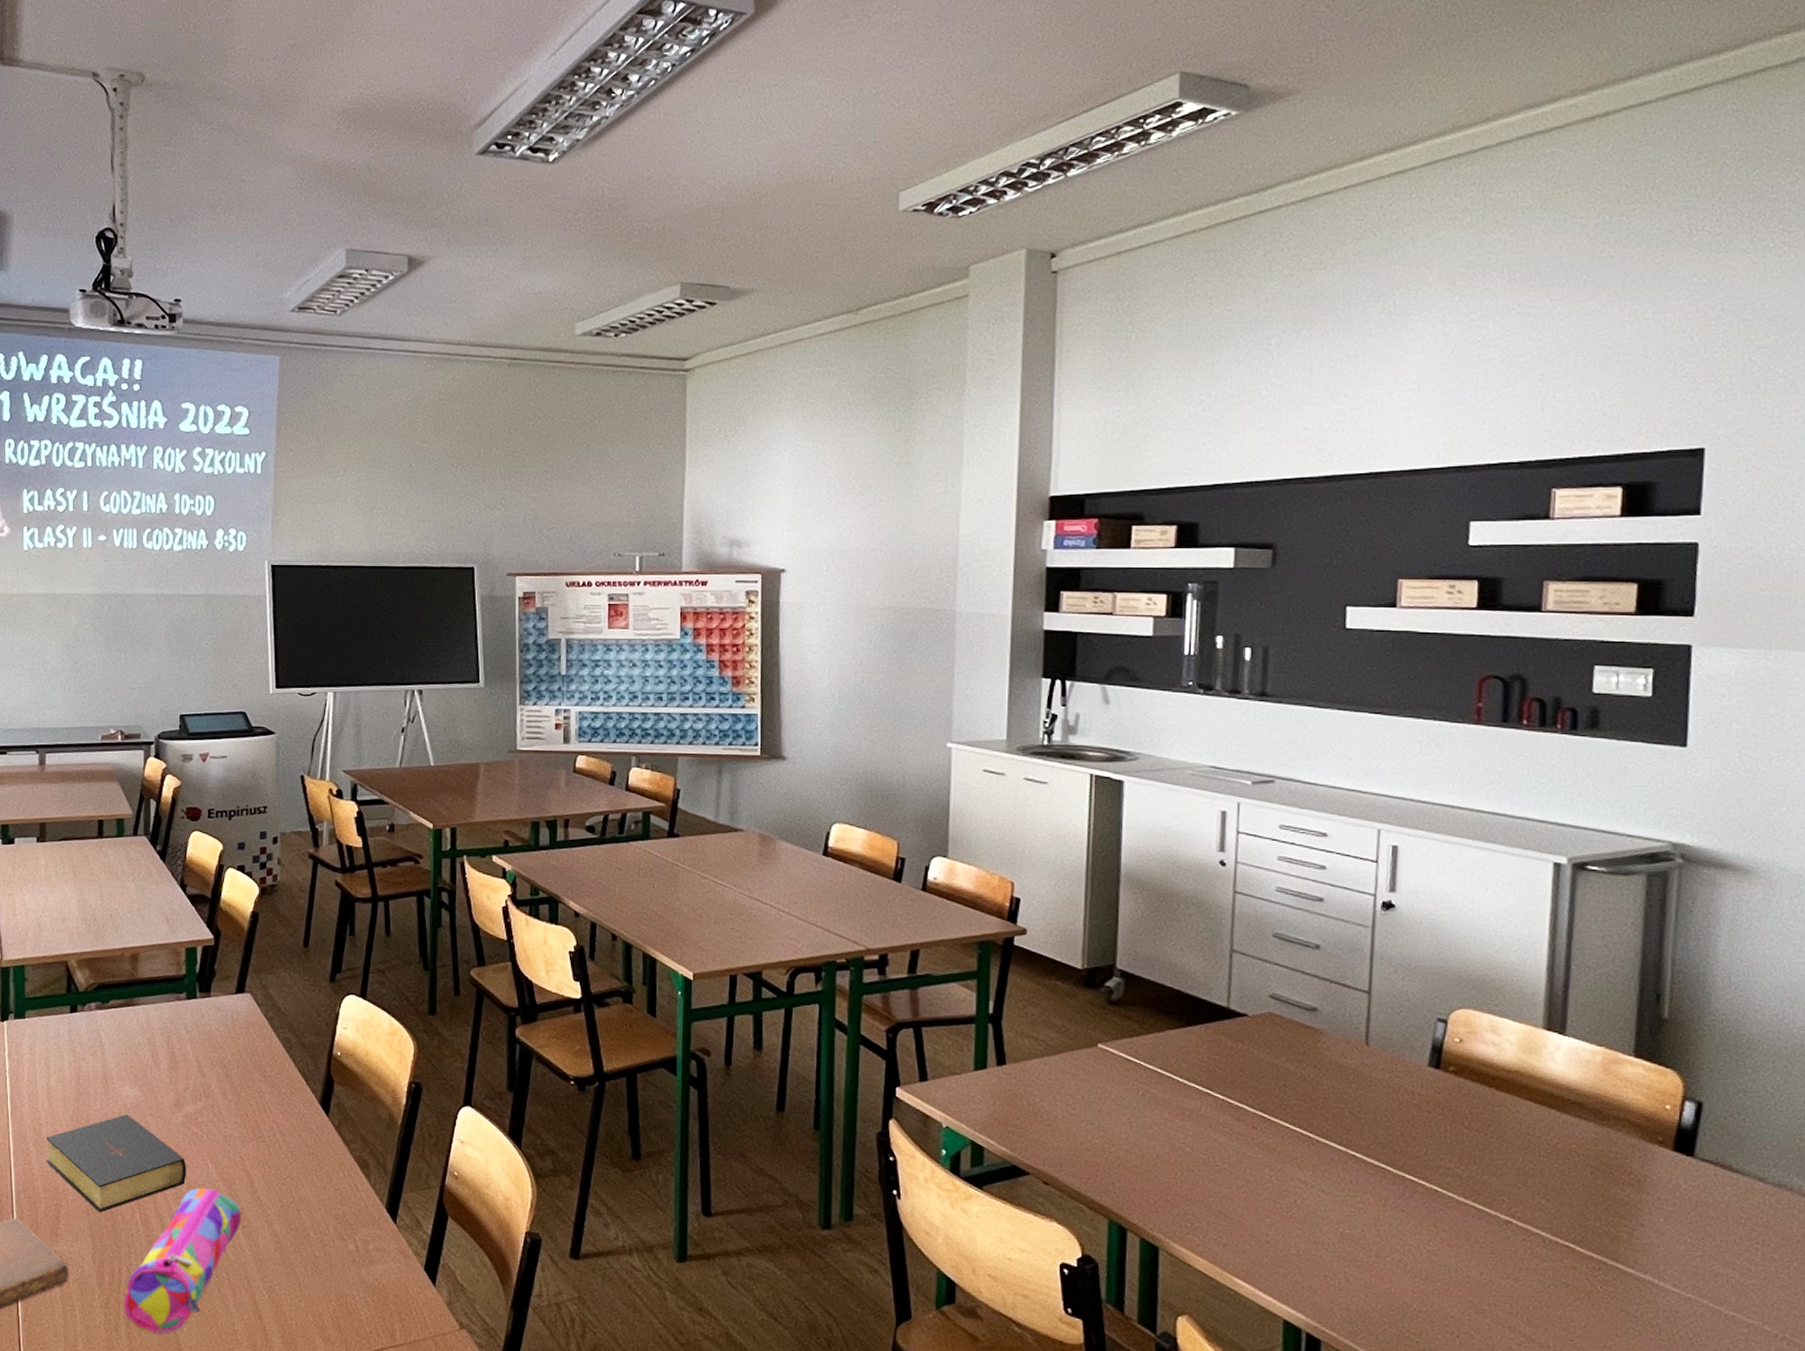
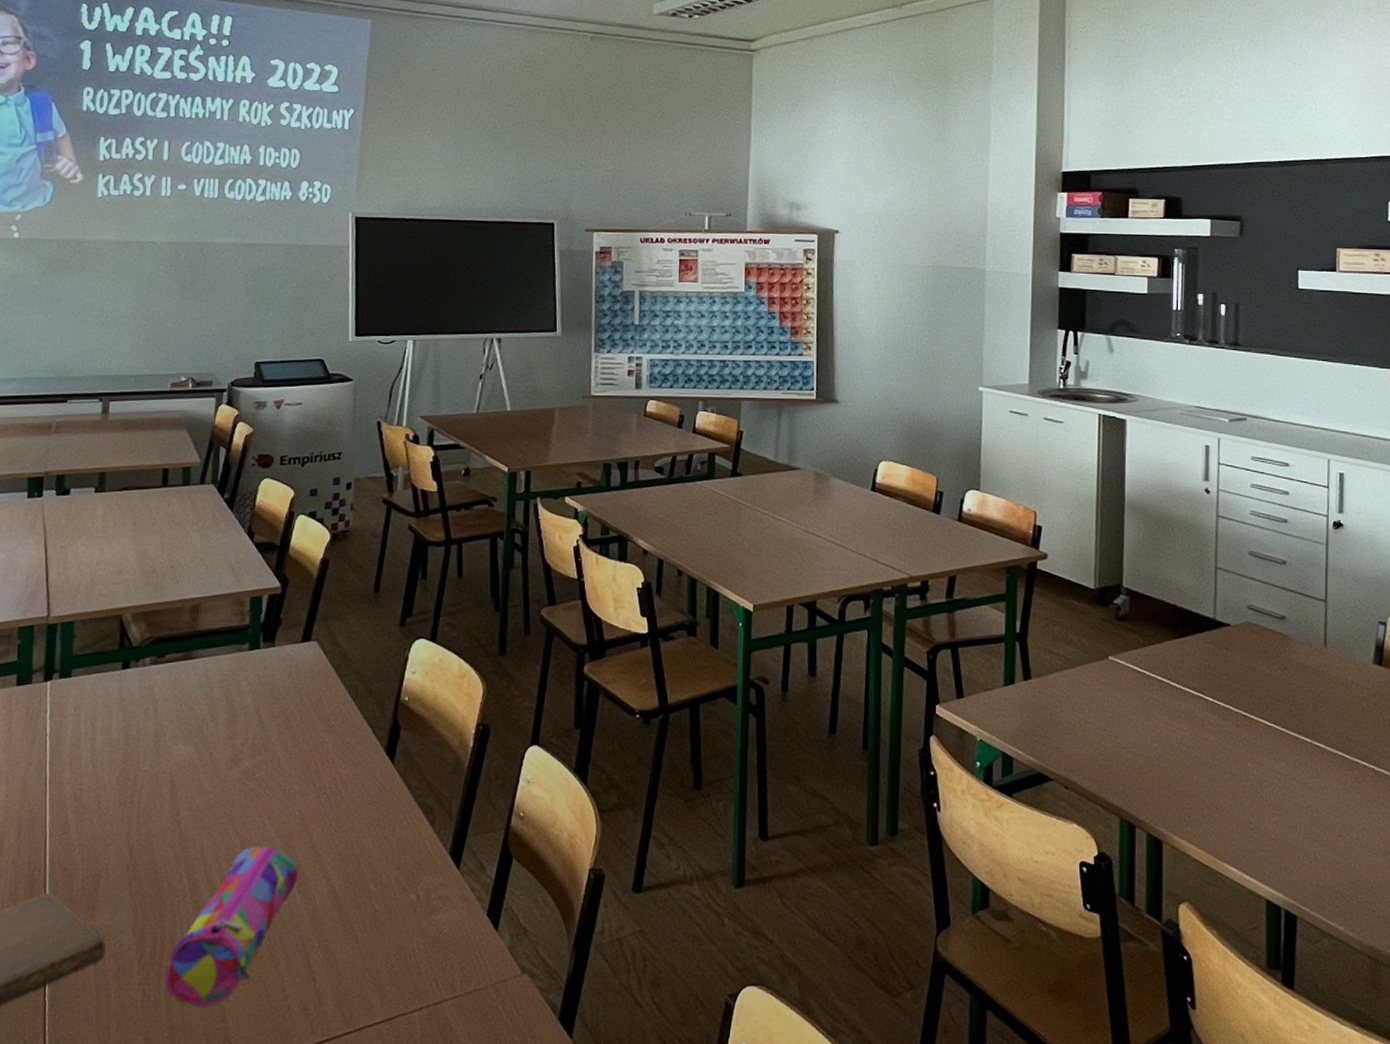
bible: present [45,1114,187,1213] -> none [86,774,242,880]

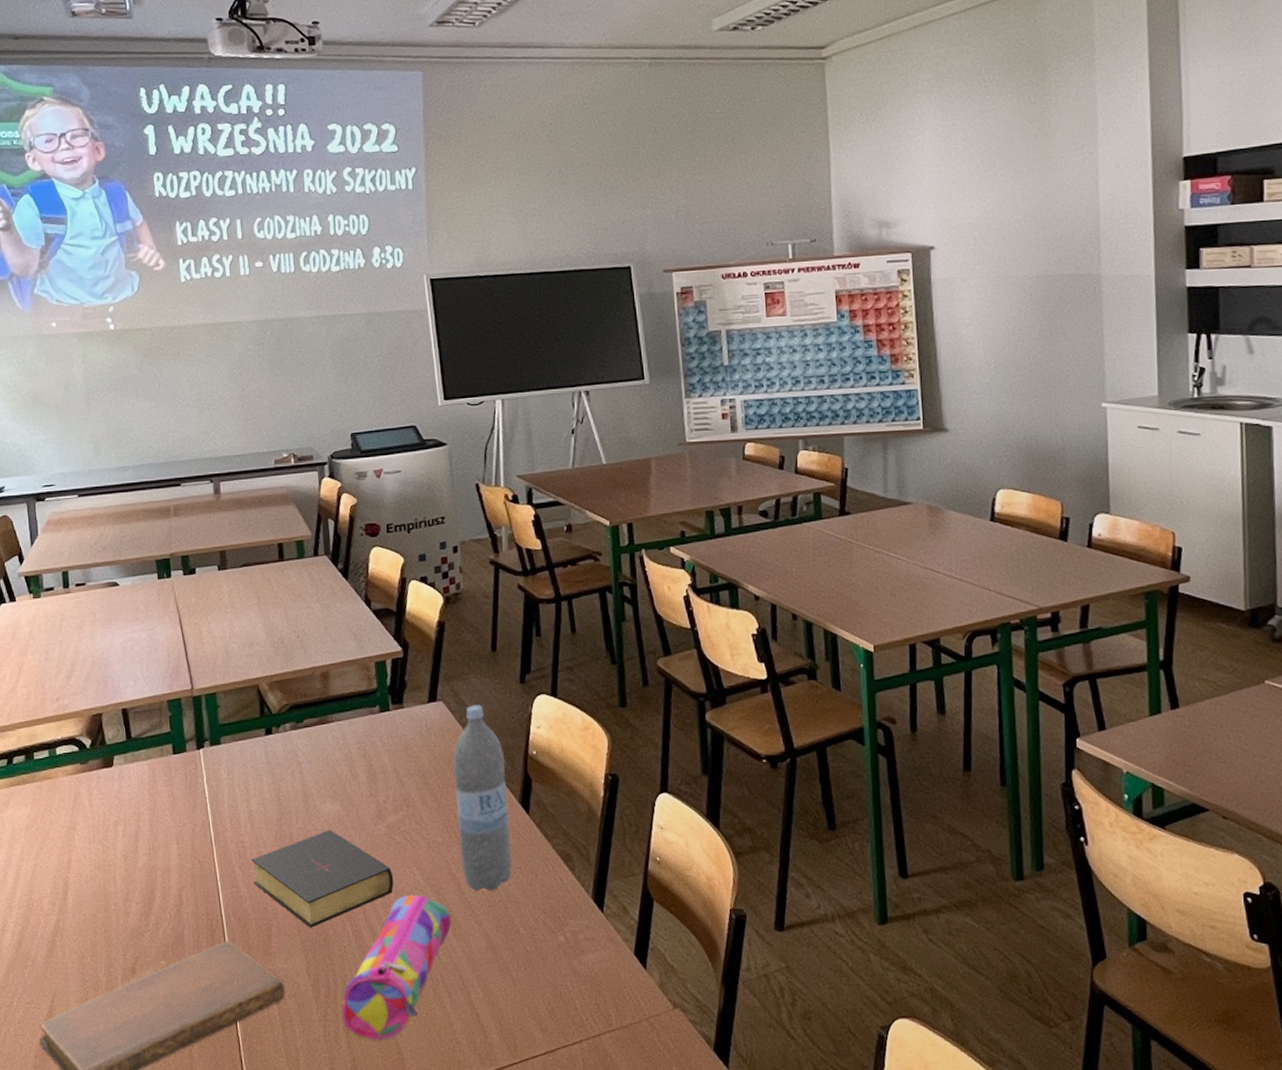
bible: none [86,774,242,880] -> present [251,830,394,928]
water bottle: none [316,647,375,843] -> present [453,705,512,891]

